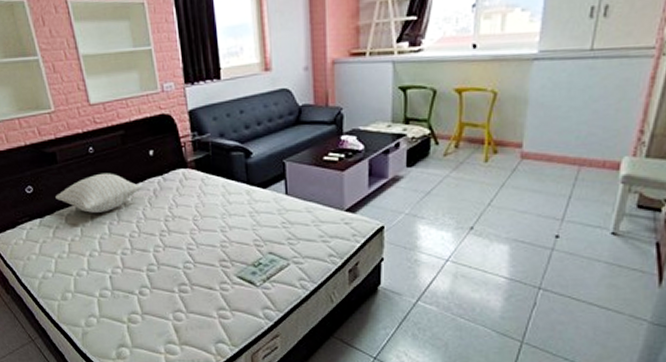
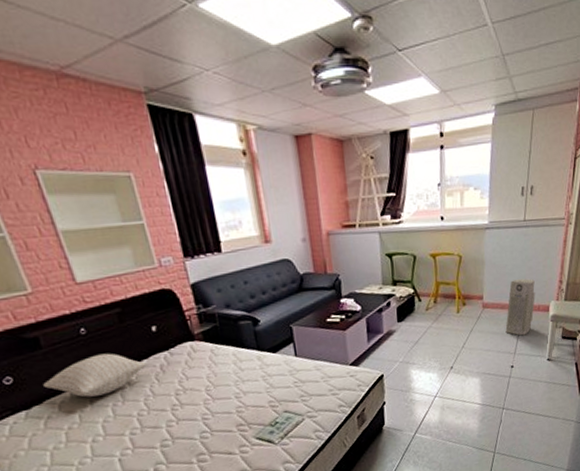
air purifier: none [551,124,601,198] -> present [505,278,535,336]

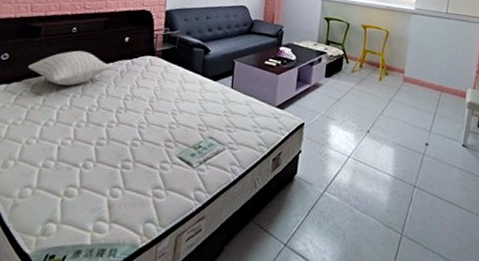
air purifier: present [505,278,535,336] -> none [423,61,453,116]

